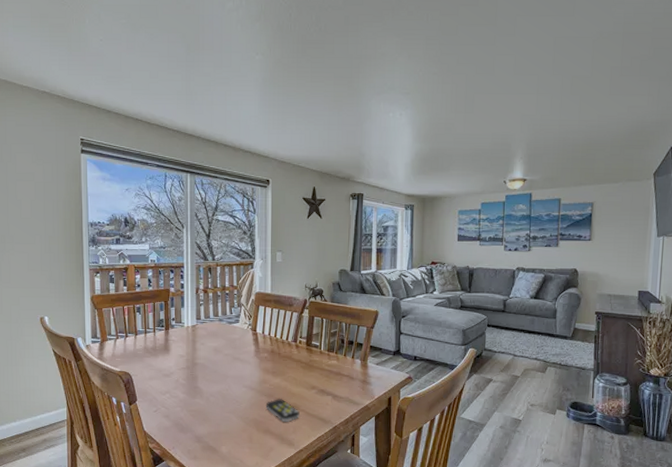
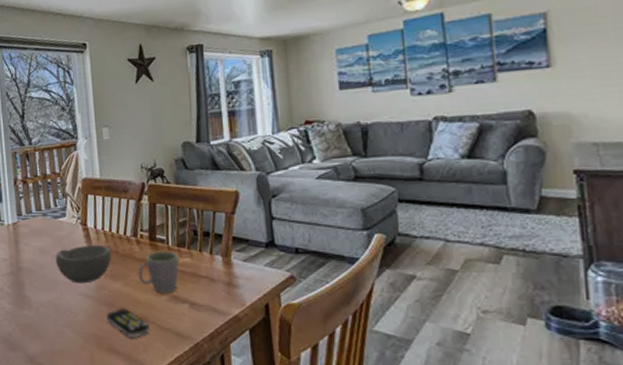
bowl: none [227,347,275,378] -> present [56,244,112,284]
mug: none [294,354,327,388] -> present [137,250,179,294]

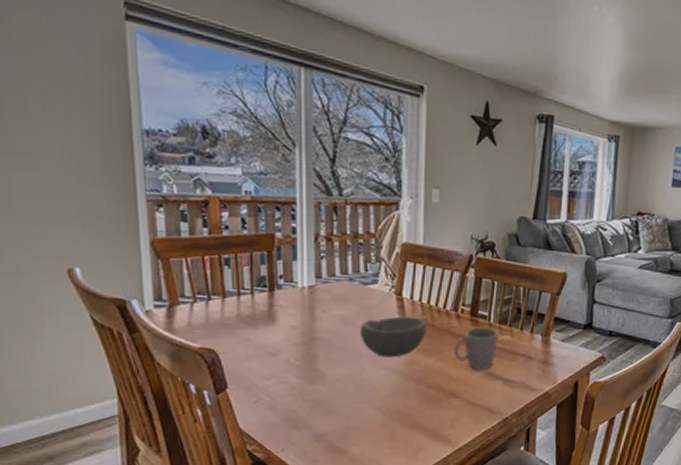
remote control: present [106,307,150,338] -> none [413,383,459,413]

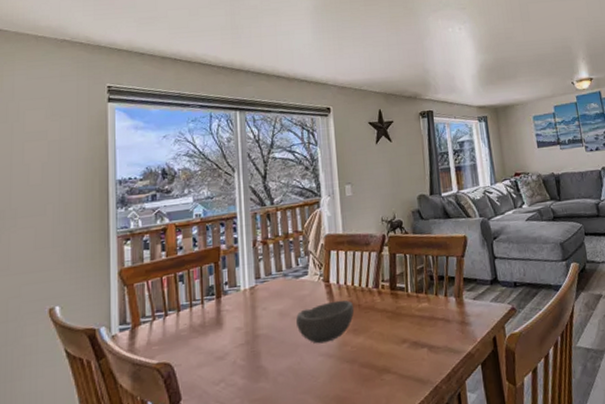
mug: present [452,327,498,370] -> none [379,298,418,342]

